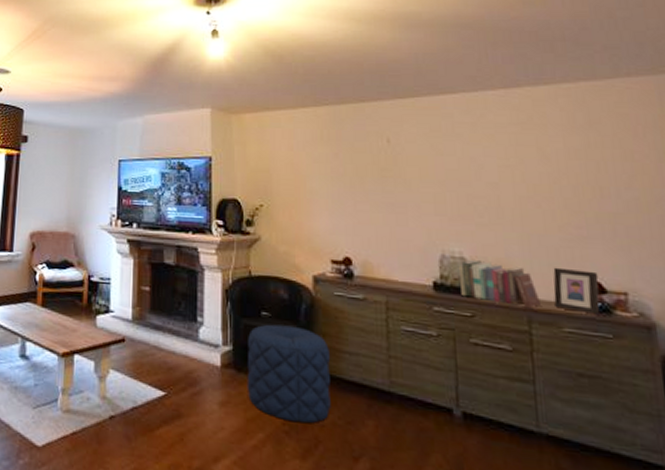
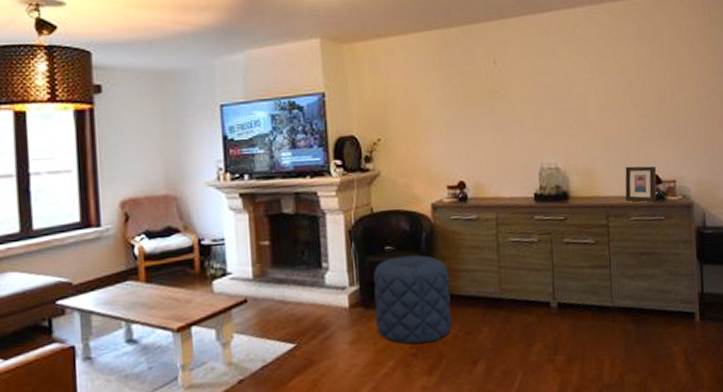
books: present [458,259,540,308] -> none [554,168,615,205]

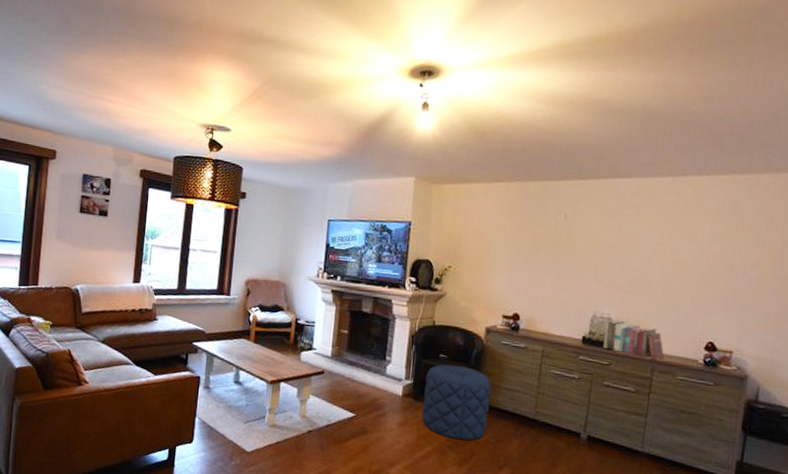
books: none [554,168,615,205] -> present [603,320,664,360]
picture frame: present [625,166,657,202] -> none [674,329,714,367]

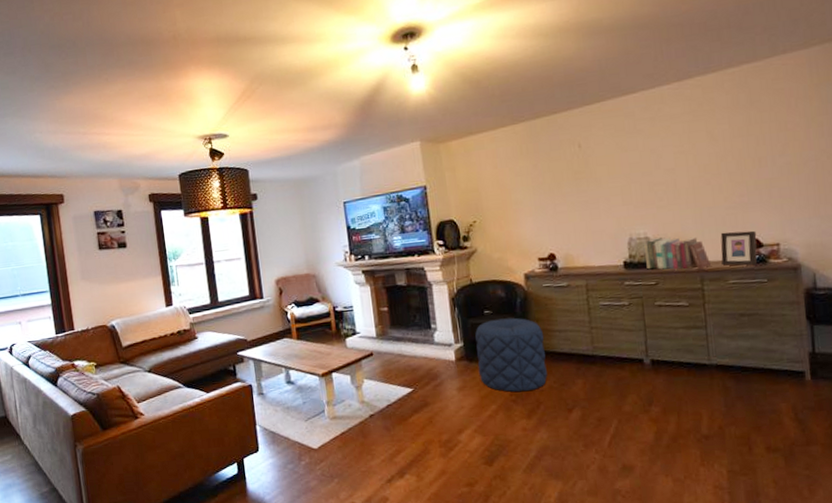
picture frame: none [674,329,714,367] -> present [720,230,758,266]

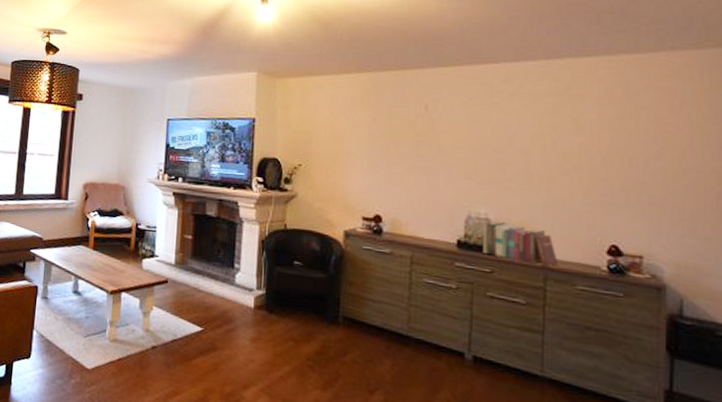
pouf: present [475,317,547,393] -> none [276,272,356,360]
picture frame: present [720,230,758,266] -> none [571,230,617,275]

